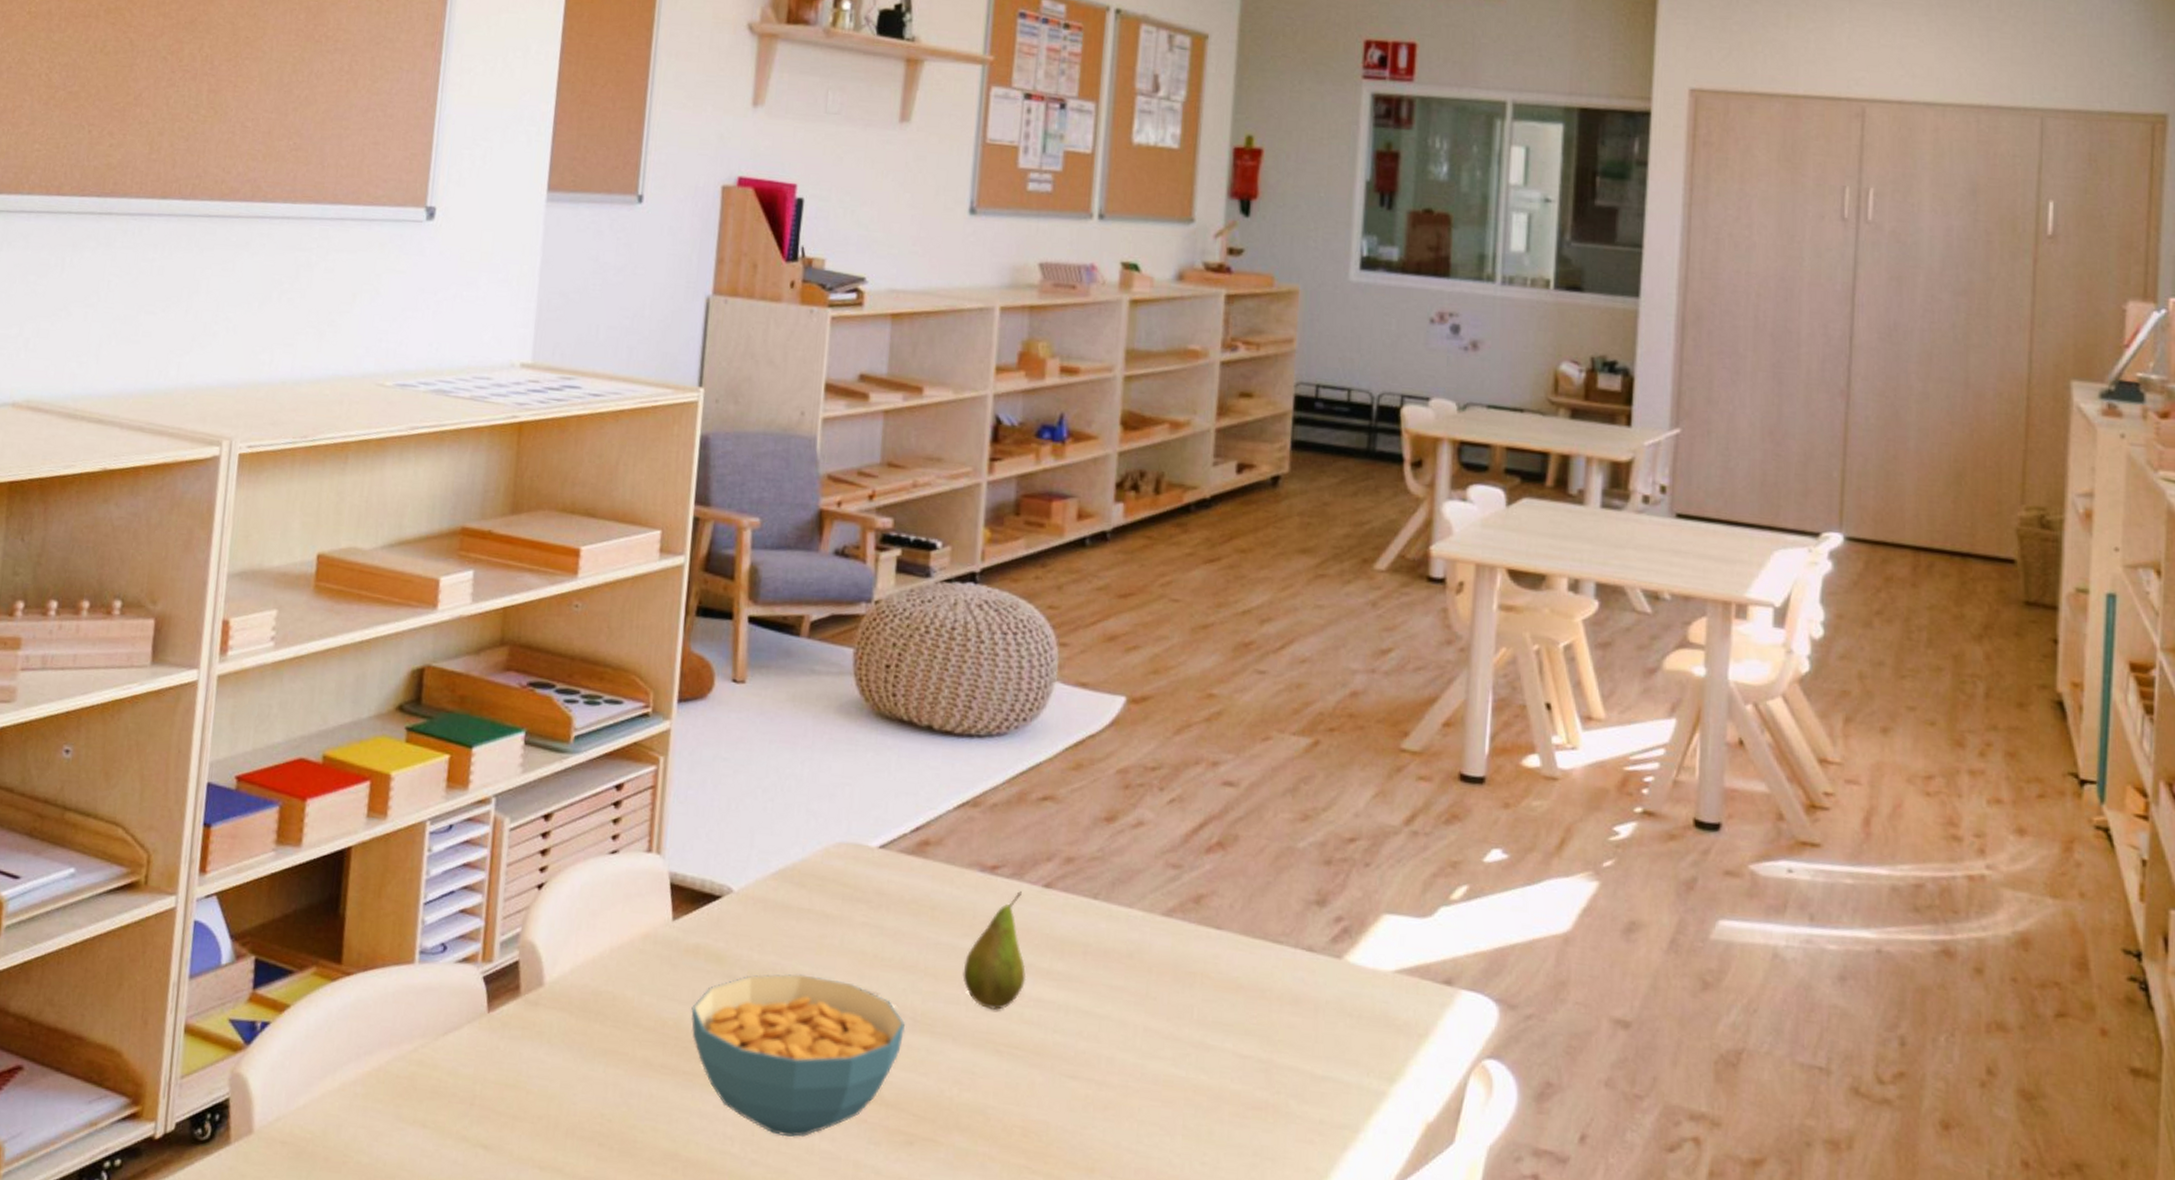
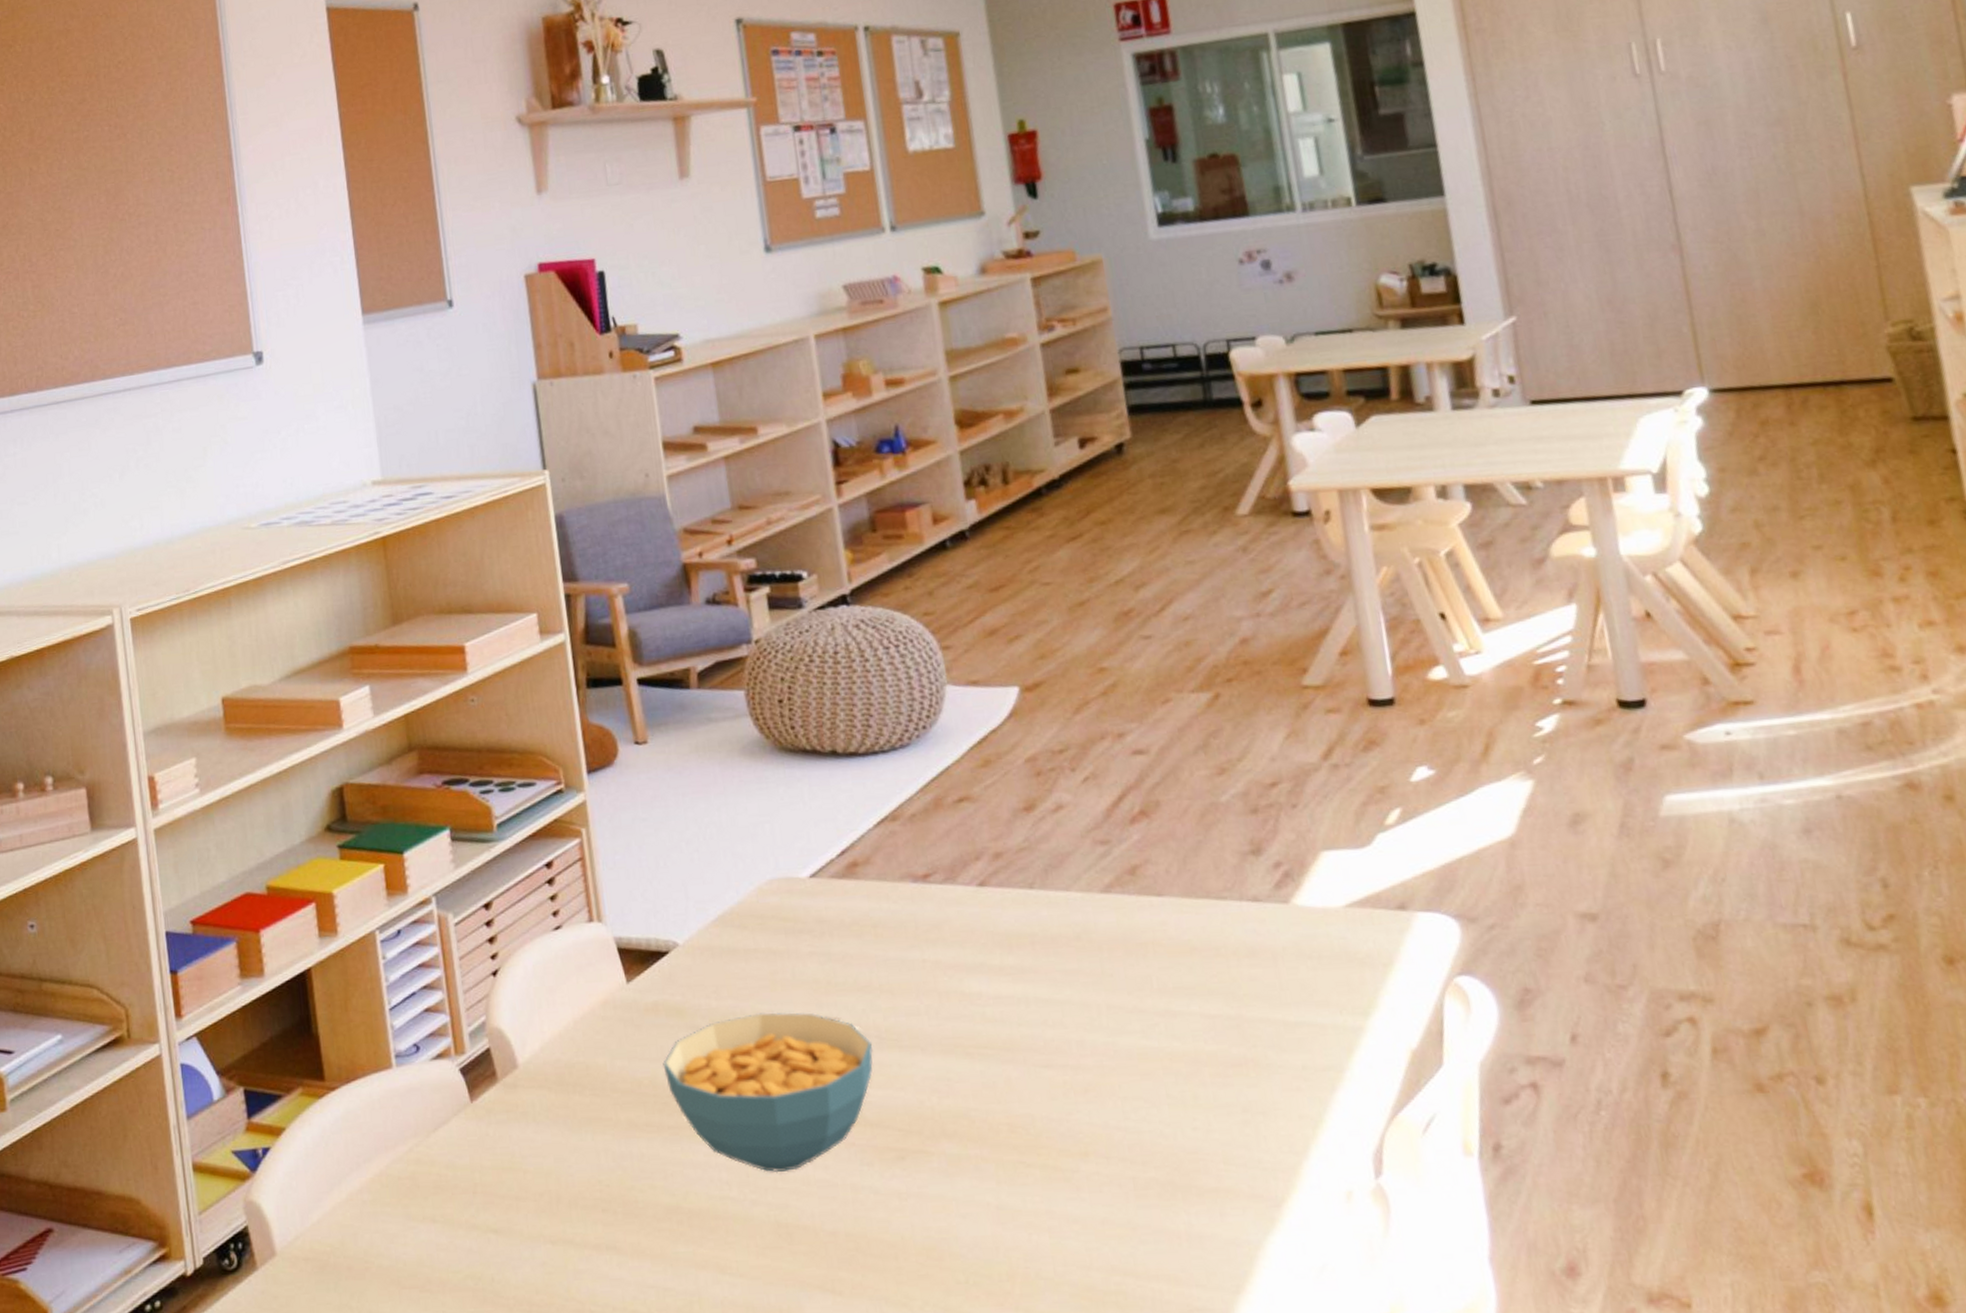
fruit: present [963,891,1027,1010] -> none [916,894,981,1014]

